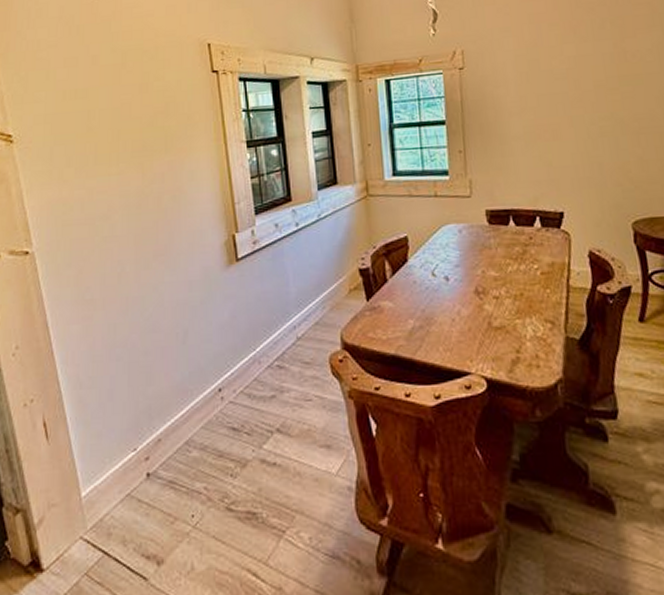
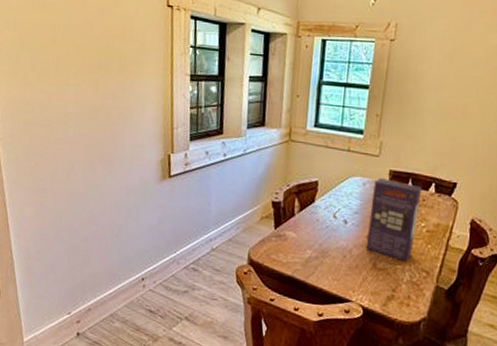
cereal box: none [471,220,530,314] -> present [365,178,422,262]

